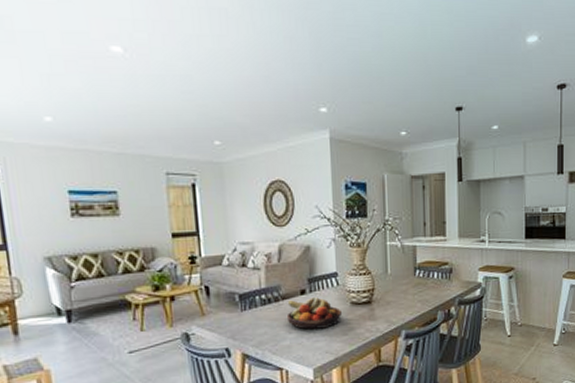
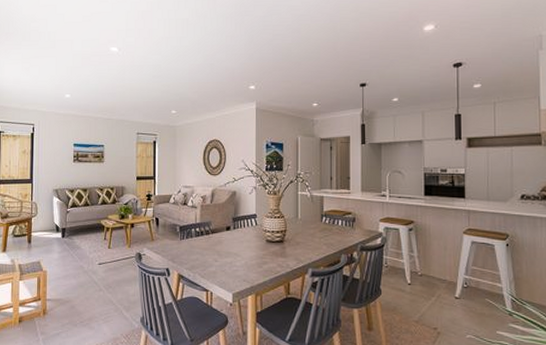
fruit bowl: present [286,297,343,330] -> none [214,233,259,260]

